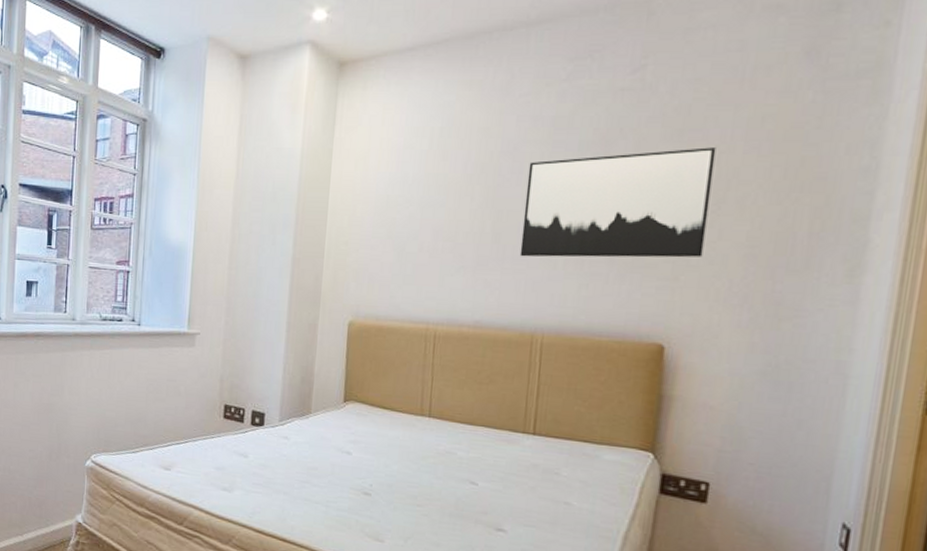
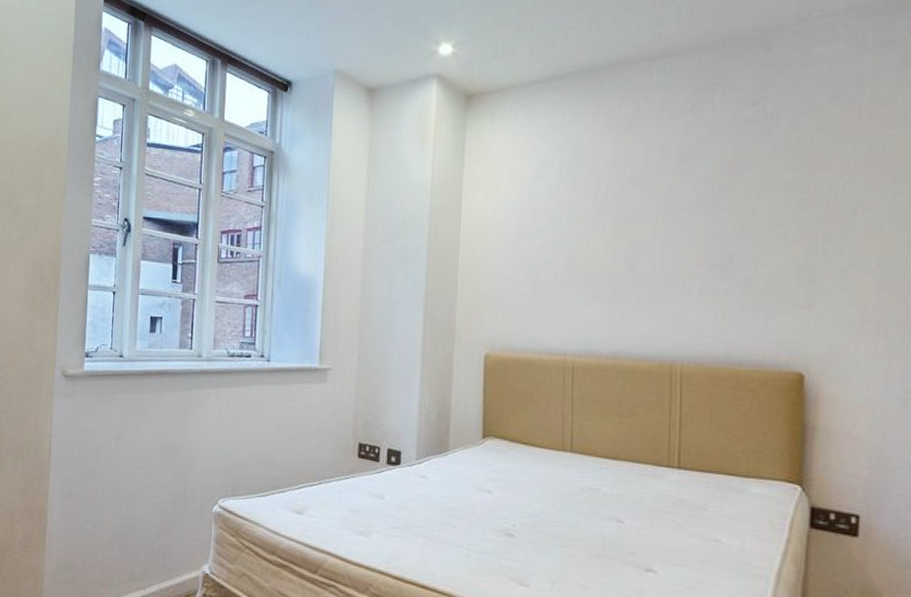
wall art: present [519,147,716,258] -> none [654,176,840,287]

